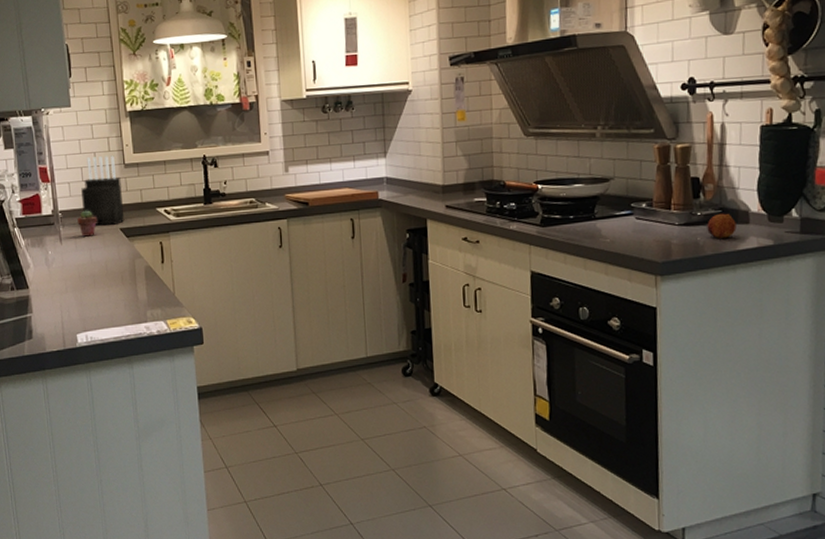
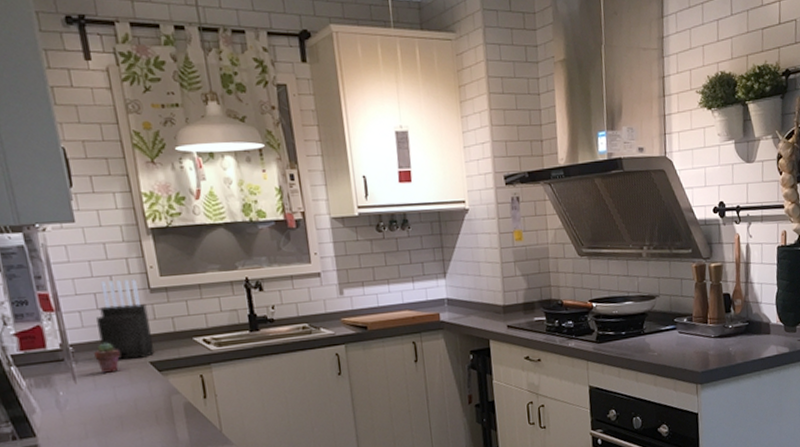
fruit: present [707,213,737,238] -> none [737,325,760,348]

